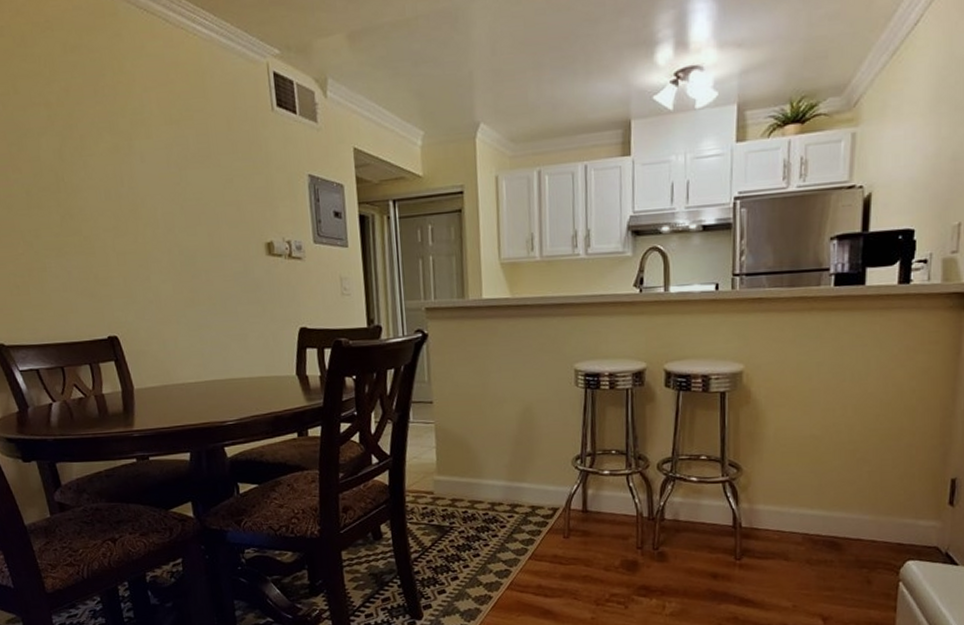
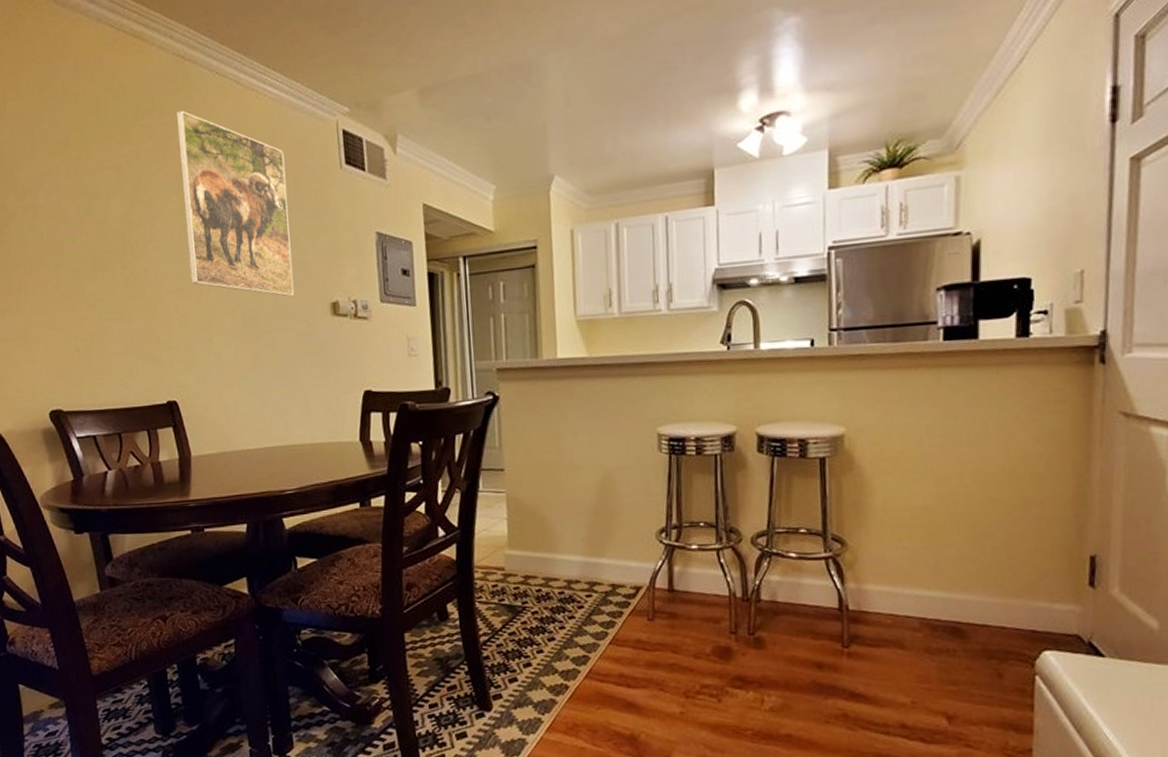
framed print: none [104,47,230,237] -> present [175,110,294,297]

